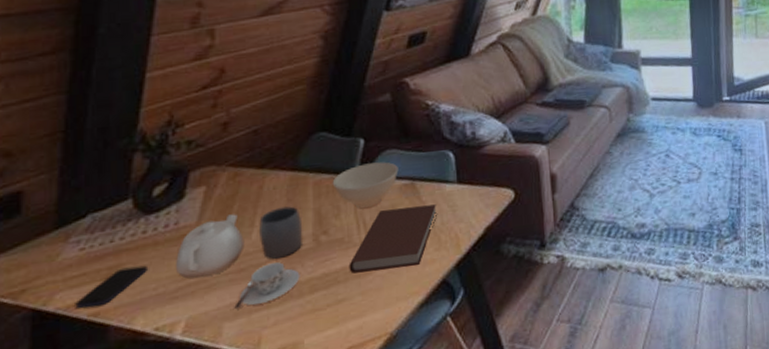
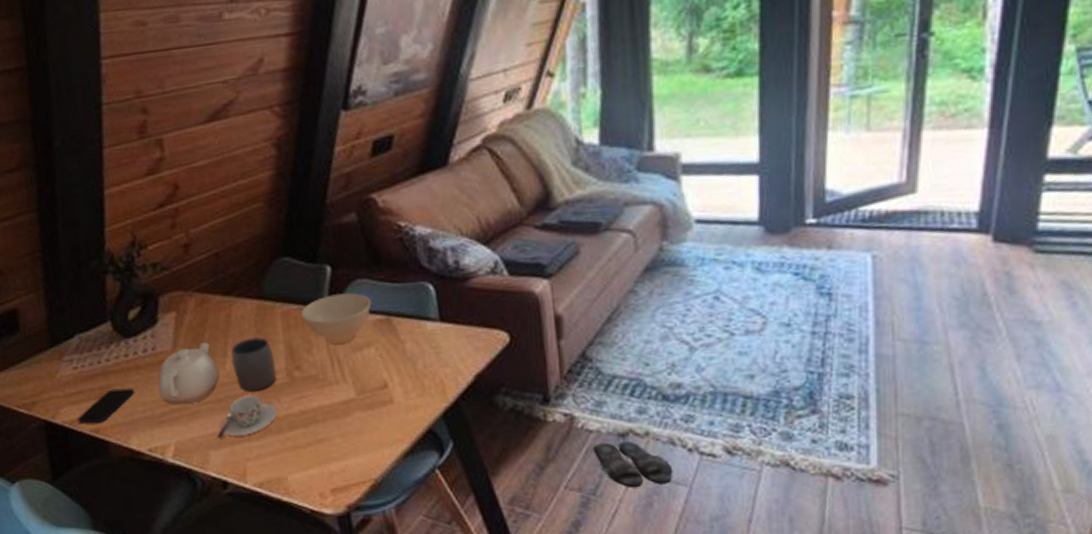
book: present [349,204,437,274] -> none [325,344,418,414]
slippers: none [580,274,641,314] -> present [594,440,673,487]

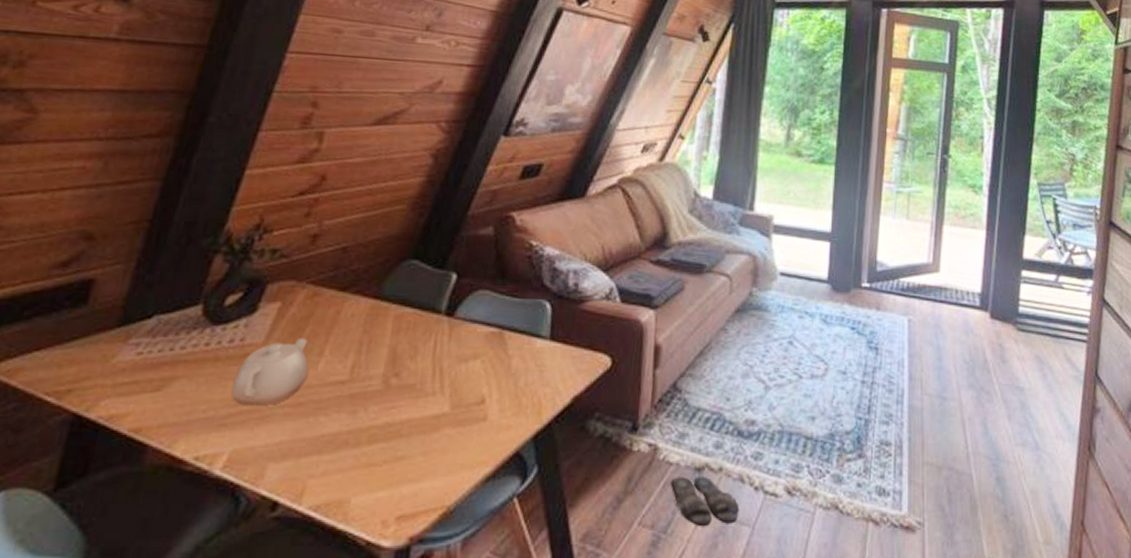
smartphone: present [77,388,135,424] -> none [117,381,203,422]
teacup: present [217,395,278,439] -> none [283,401,362,450]
mug: present [231,336,276,392] -> none [325,337,375,397]
bowl: present [300,293,372,345] -> none [414,302,489,354]

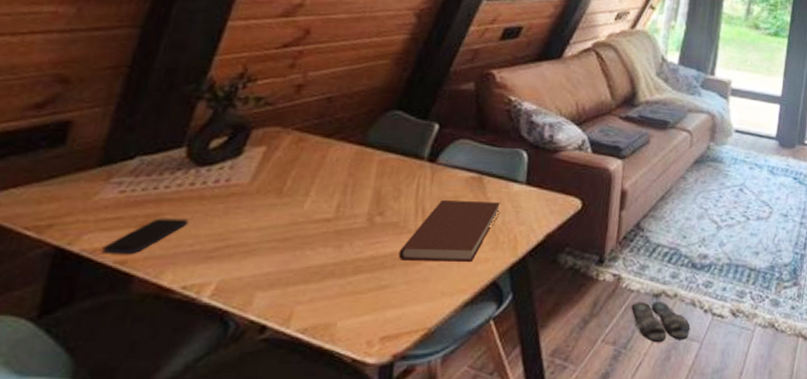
smartphone: none [117,381,203,422] -> present [102,218,189,255]
teapot: present [231,338,310,405] -> none [217,180,296,240]
book: none [415,359,523,429] -> present [398,200,500,262]

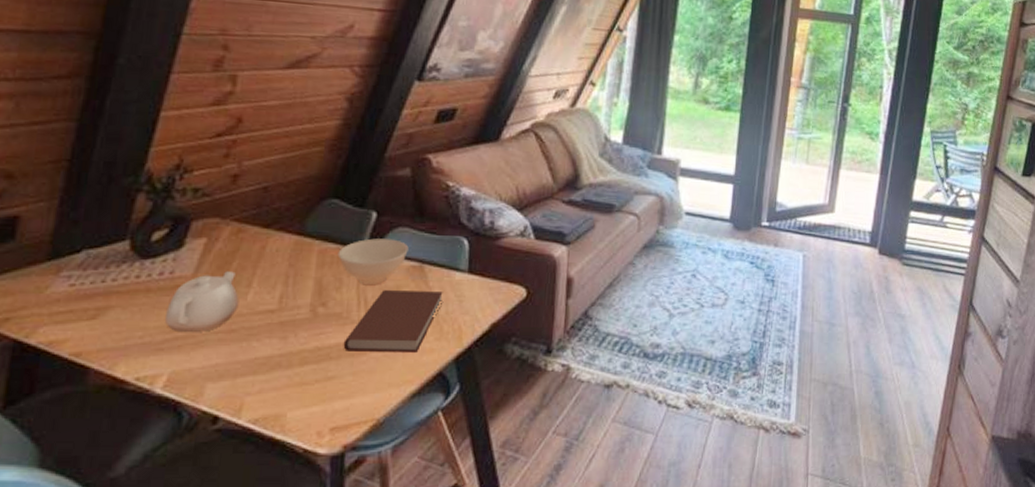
smartphone: present [102,218,189,255] -> none [57,310,138,347]
teapot: none [217,180,296,240] -> present [165,271,240,332]
bowl: none [398,149,469,196] -> present [337,238,409,286]
slippers: present [632,300,690,342] -> none [583,391,644,434]

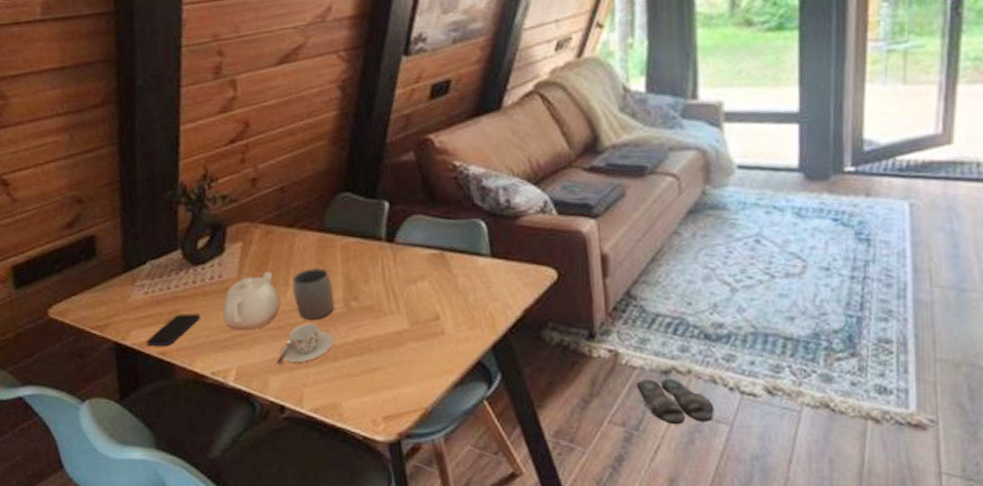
smartphone: none [57,310,138,347] -> present [146,313,201,347]
teacup: none [220,328,292,371] -> present [277,324,335,365]
mug: none [255,270,302,324] -> present [292,267,335,320]
bowl: present [337,238,409,286] -> none [359,228,426,277]
book: present [343,290,443,352] -> none [380,279,469,343]
slippers: none [583,391,644,434] -> present [638,378,715,424]

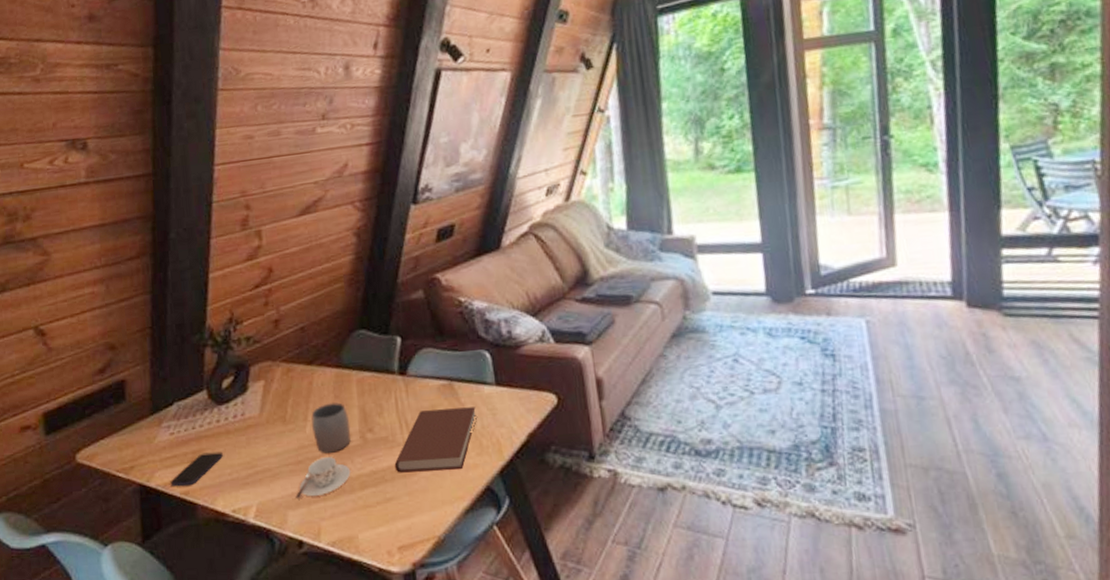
teapot: present [222,272,281,330] -> none [244,408,301,467]
book: none [380,279,469,343] -> present [394,407,477,473]
slippers: present [638,378,715,424] -> none [637,494,711,540]

